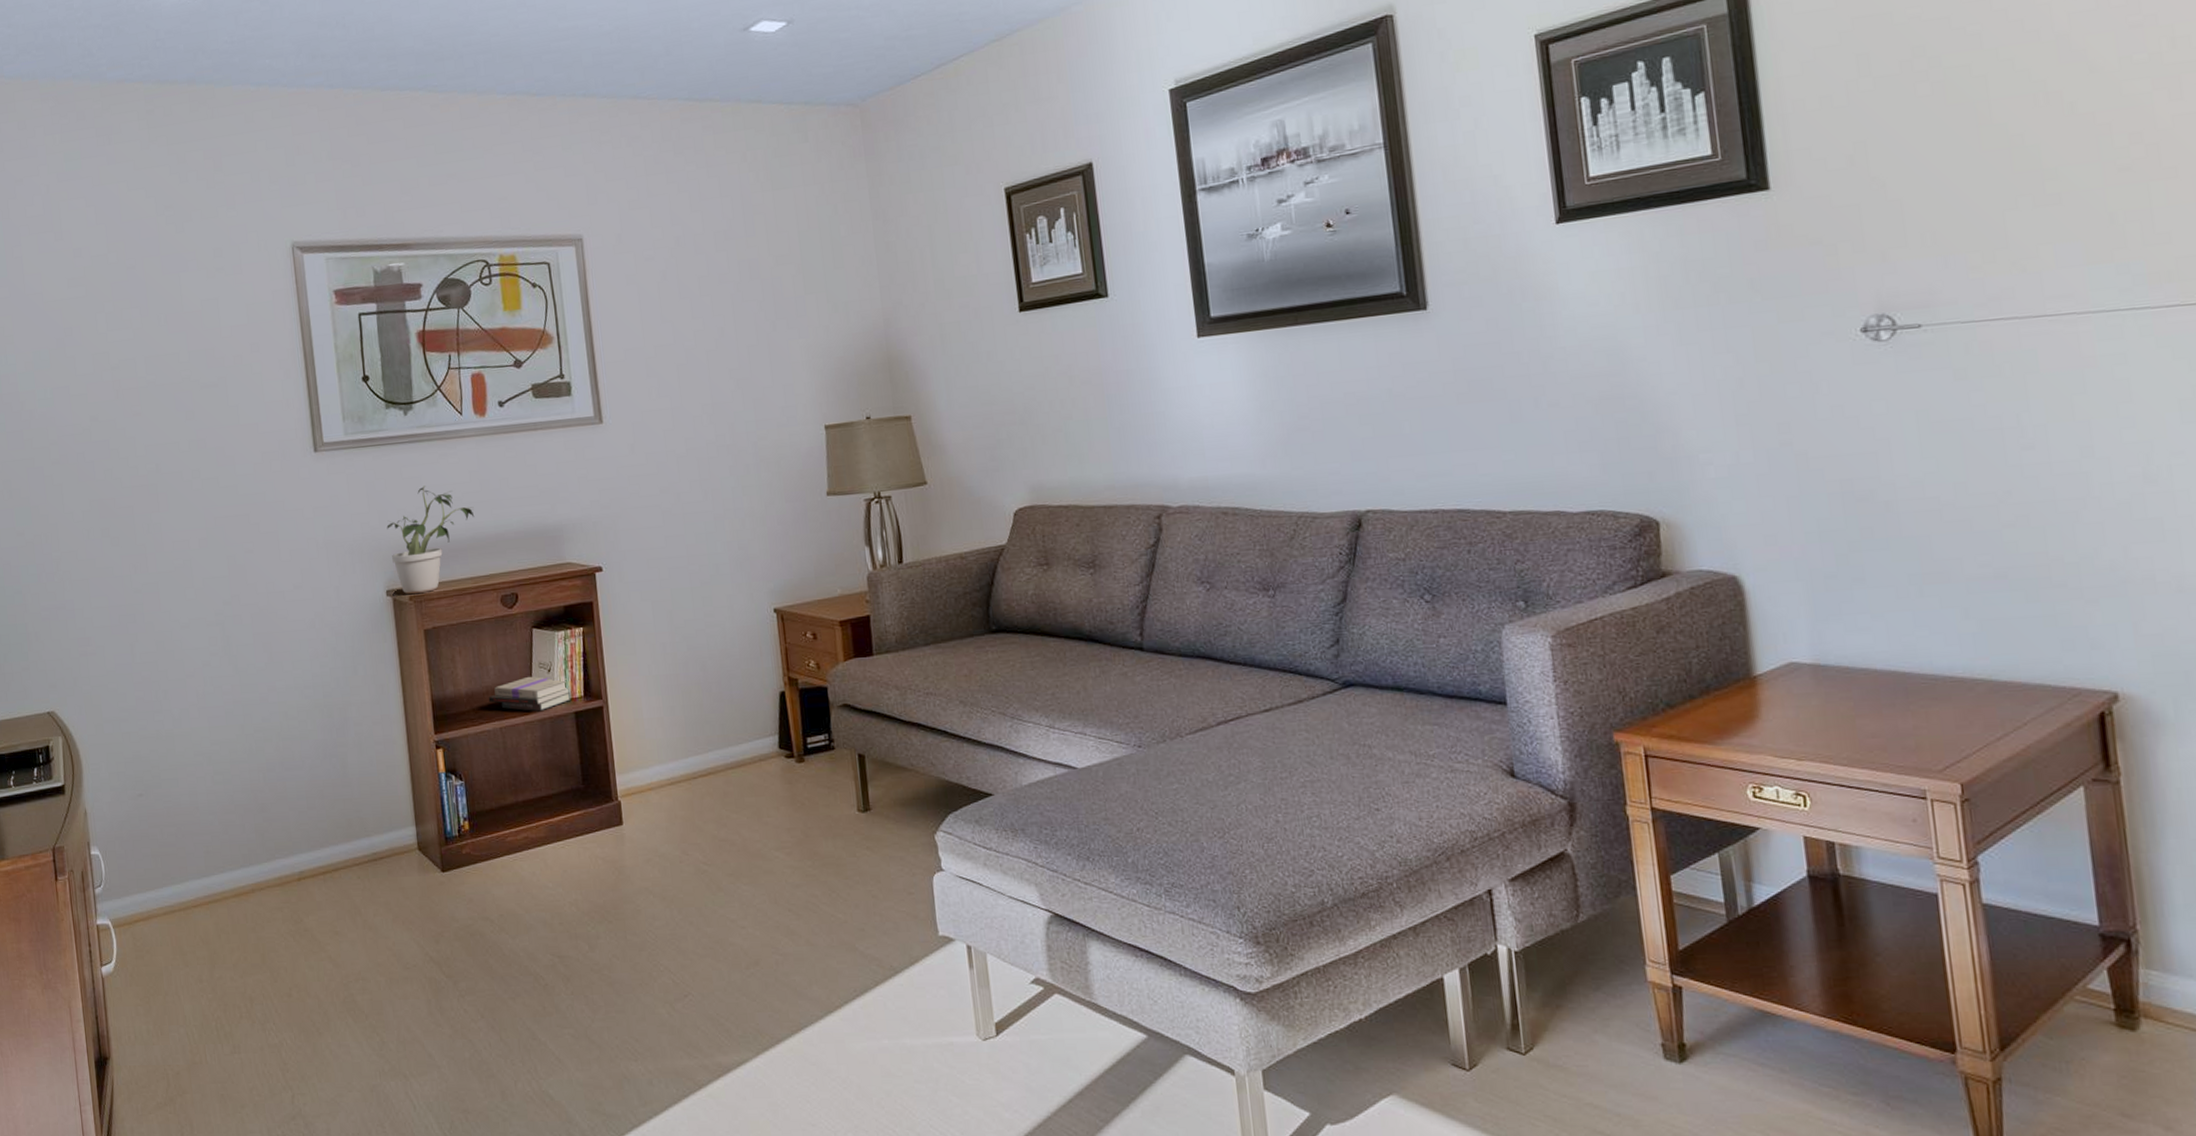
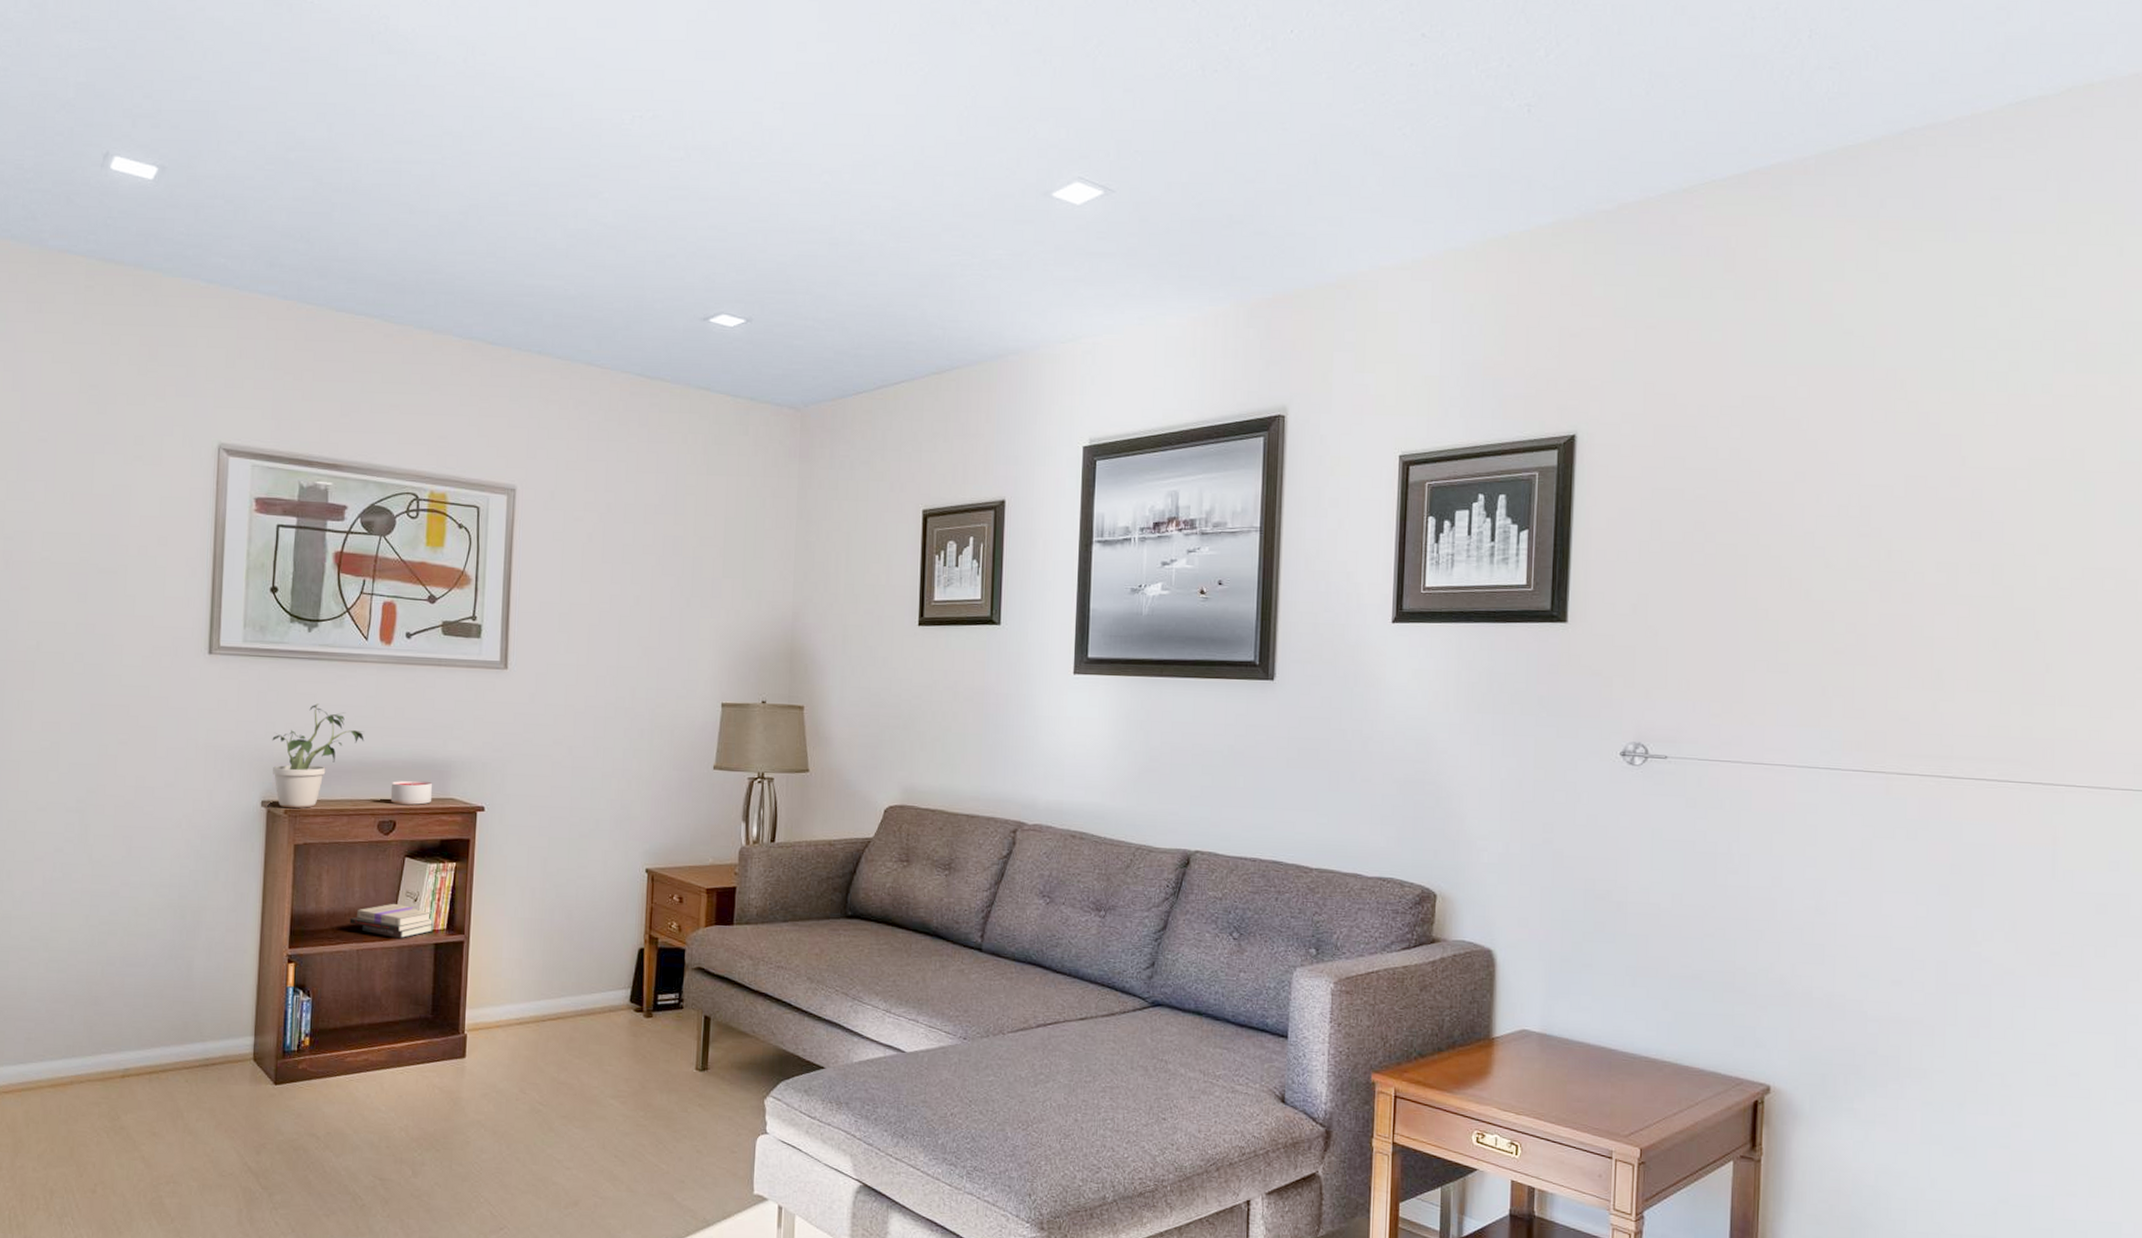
candle: none [507,548,550,576] -> present [390,780,433,805]

